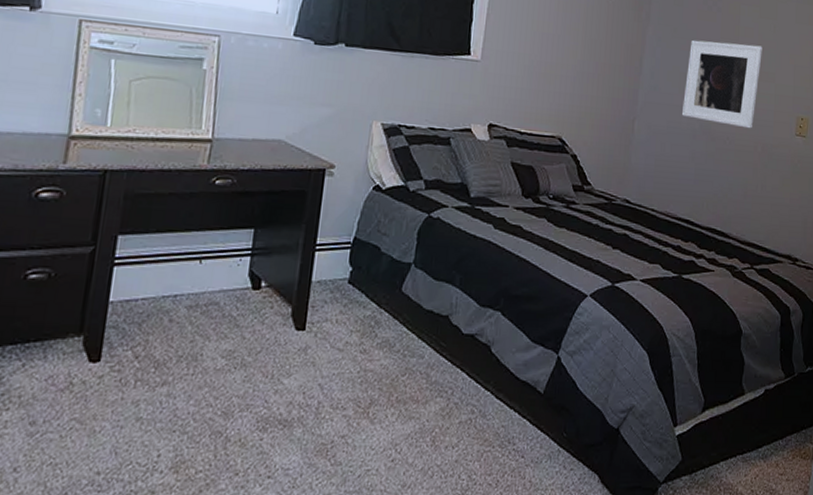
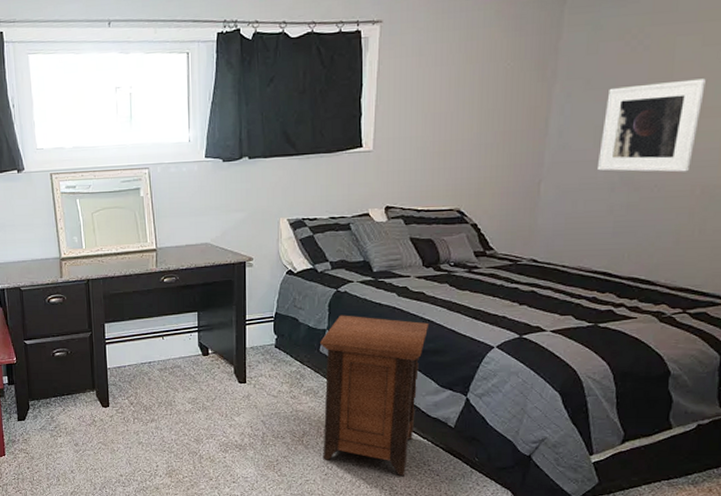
nightstand: none [391,246,525,460] -> present [320,315,429,477]

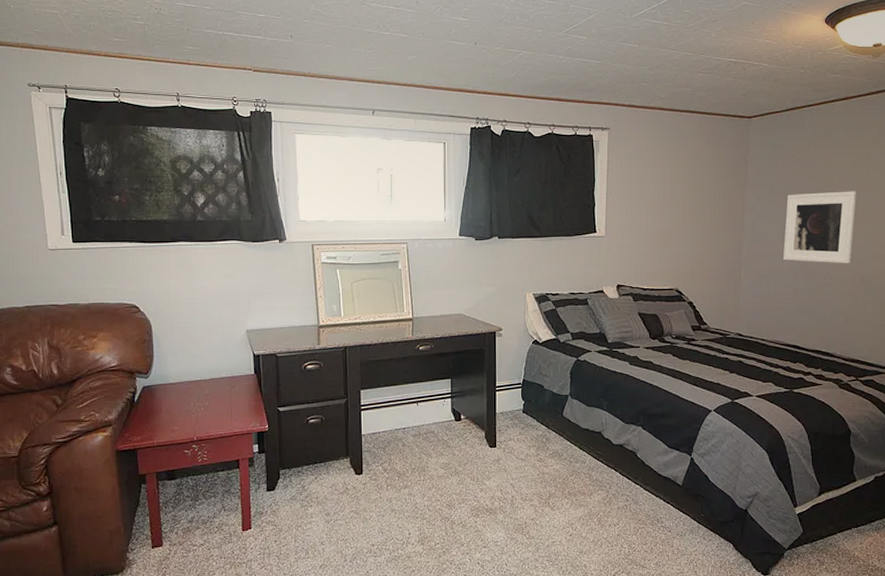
nightstand: present [320,315,429,477] -> none [563,381,657,534]

